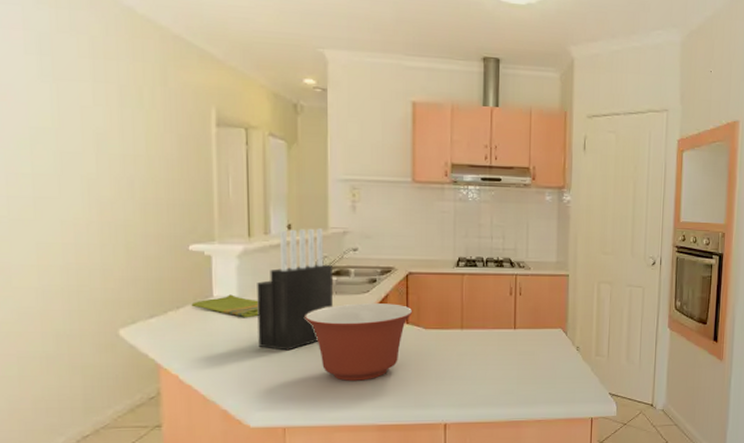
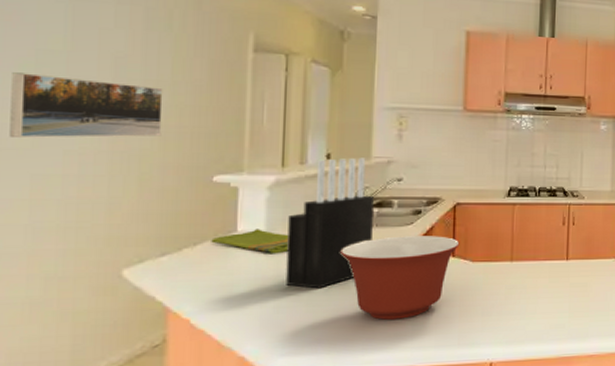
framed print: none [12,149,142,210] -> present [9,72,163,138]

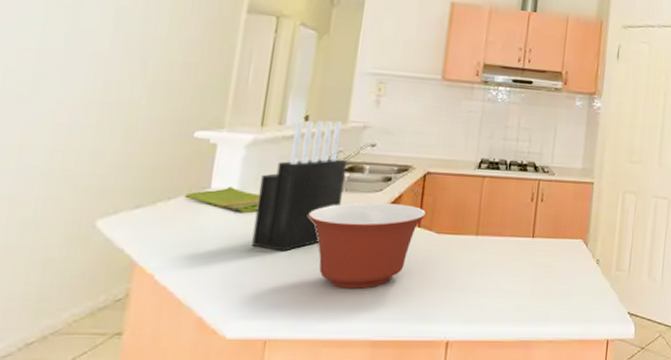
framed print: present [9,72,163,138] -> none [11,22,159,90]

